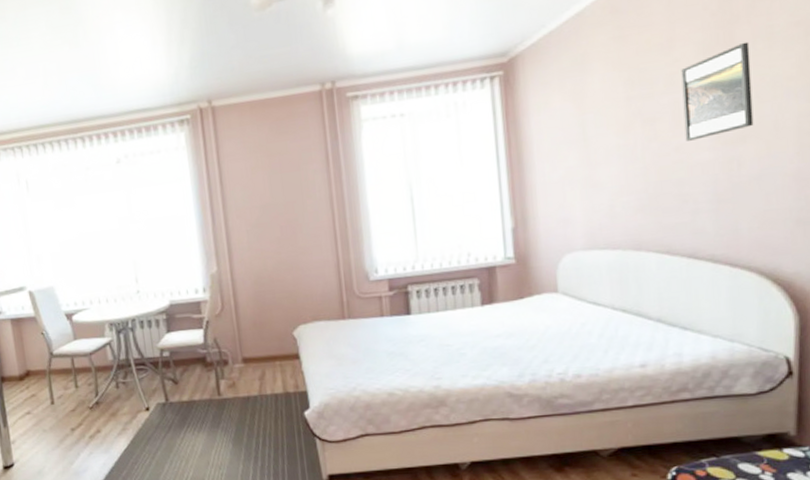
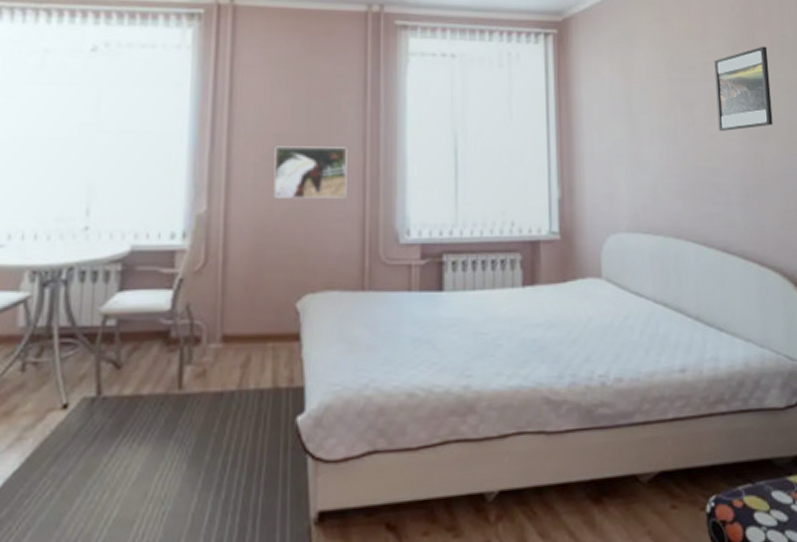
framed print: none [260,208,322,256] -> present [273,146,347,198]

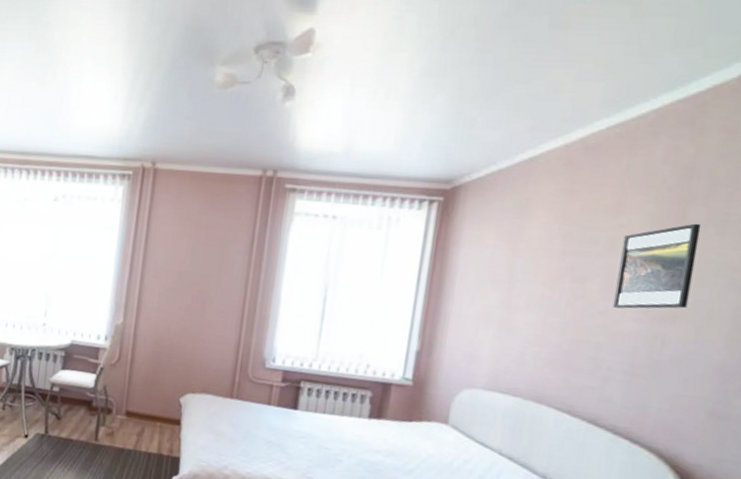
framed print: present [273,146,347,198] -> none [171,281,232,327]

